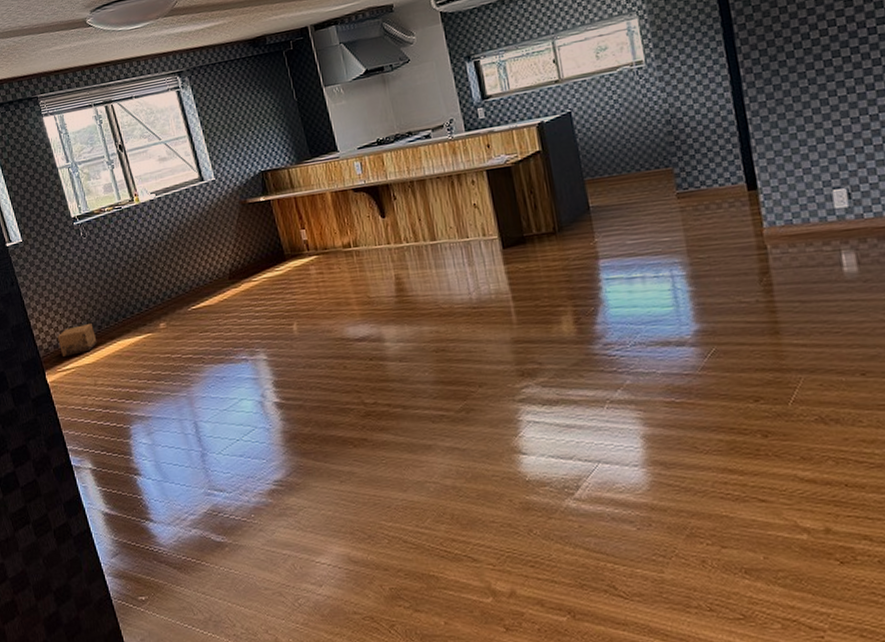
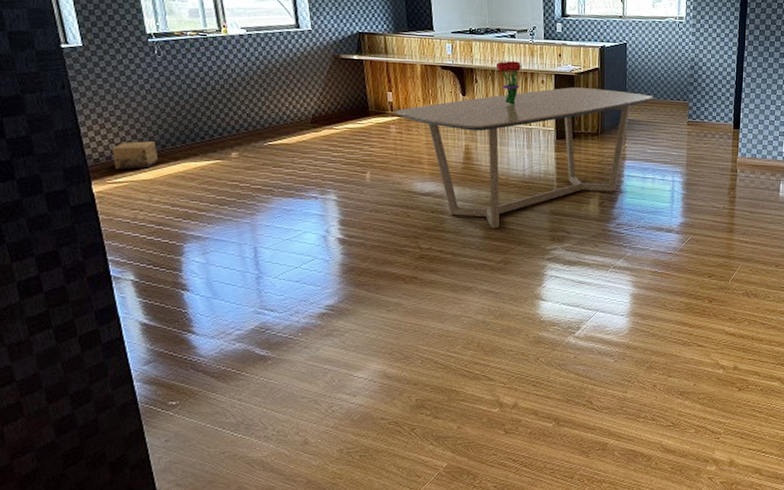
dining table: none [312,170,622,370] -> present [395,87,654,228]
bouquet: none [413,164,446,218] -> present [495,61,522,105]

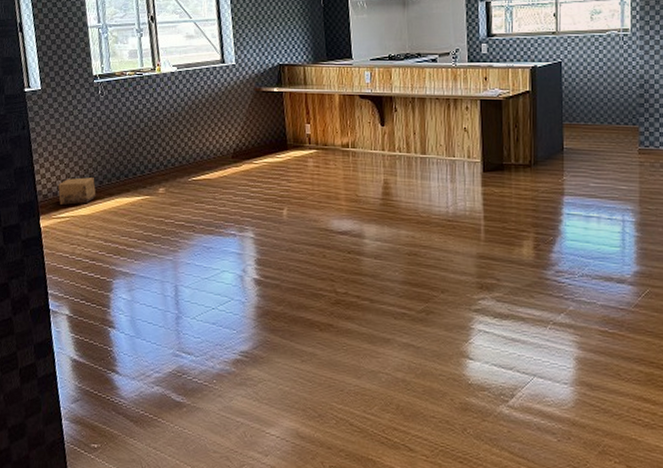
dining table: present [395,87,654,228] -> none [313,113,596,273]
bouquet: present [495,61,522,105] -> none [416,87,445,135]

